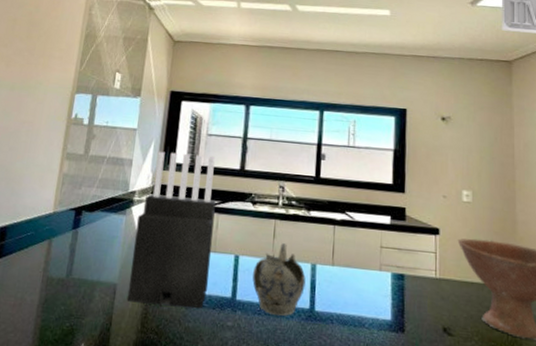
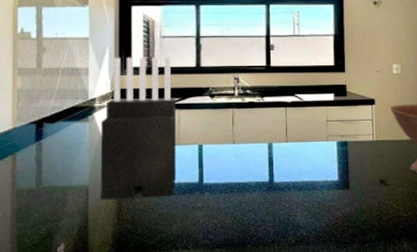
teapot: present [252,243,306,316] -> none [217,129,264,191]

